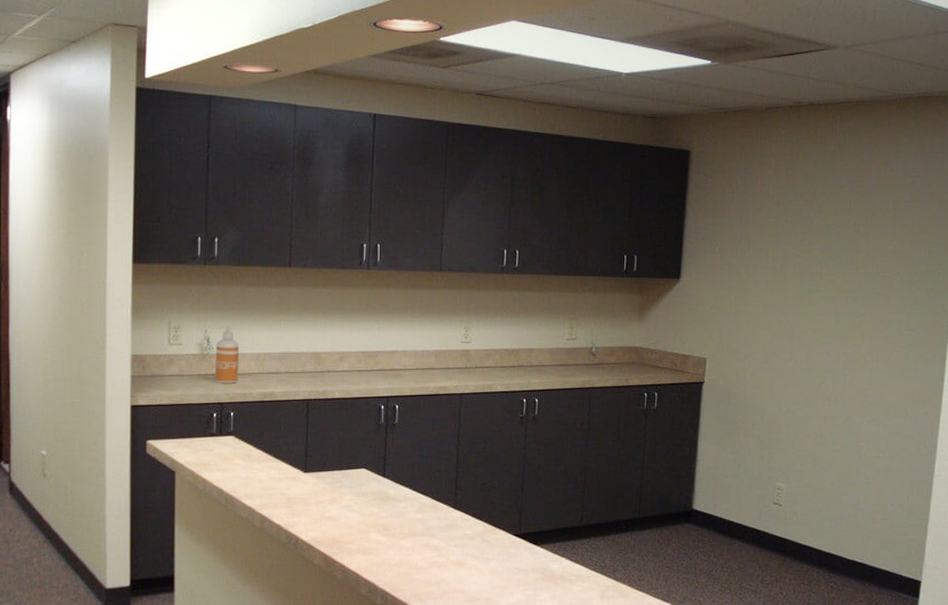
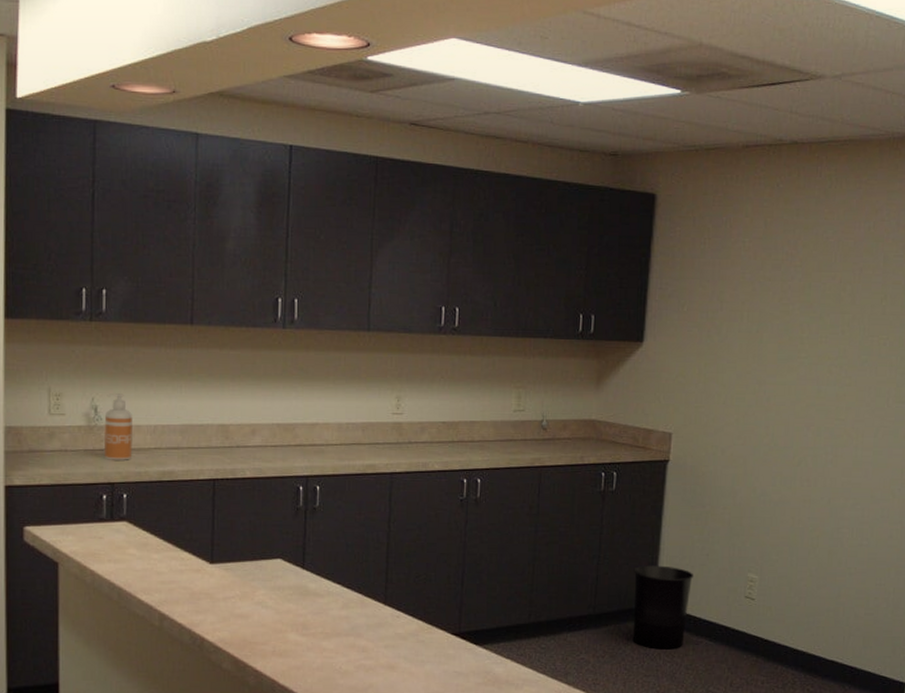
waste bin: none [673,475,728,550] -> present [632,565,694,650]

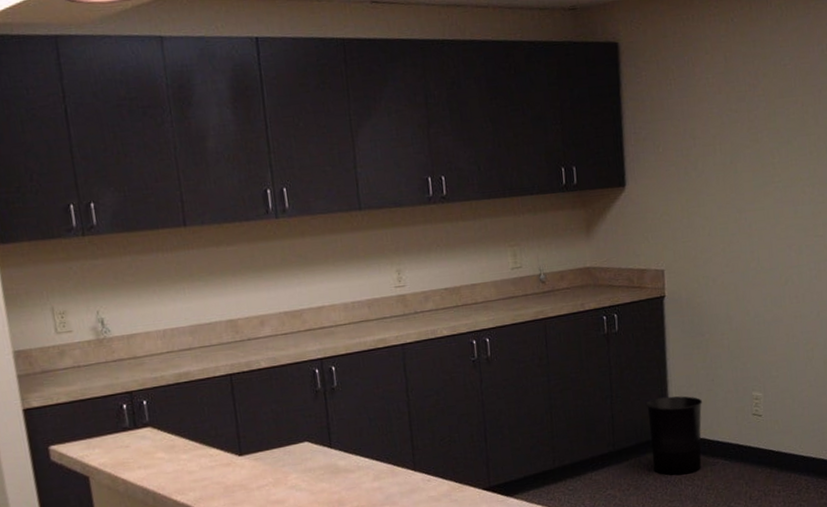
soap dispenser: present [103,393,133,460] -> none [111,303,146,370]

